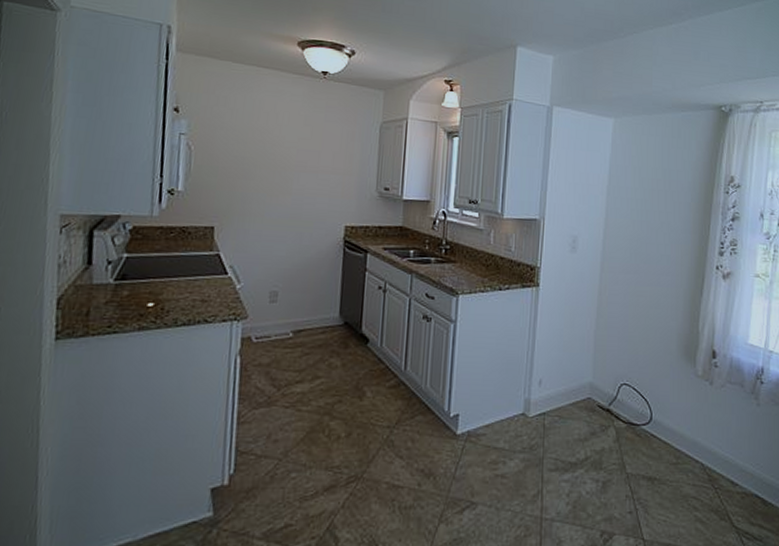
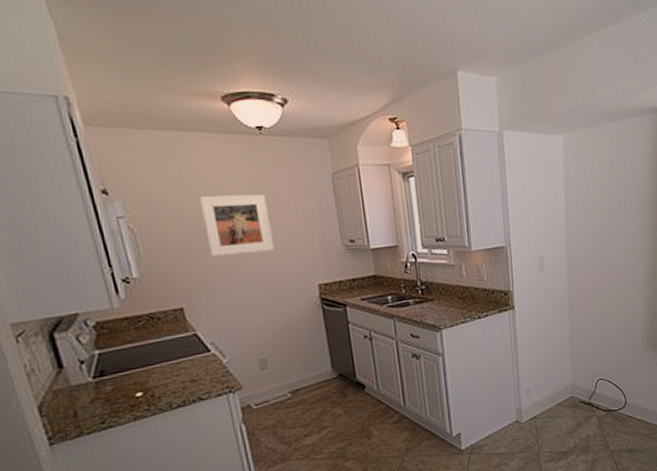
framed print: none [252,126,315,186] -> present [199,194,274,256]

